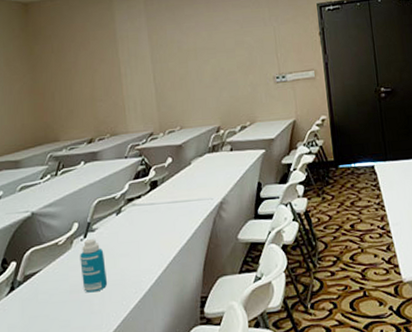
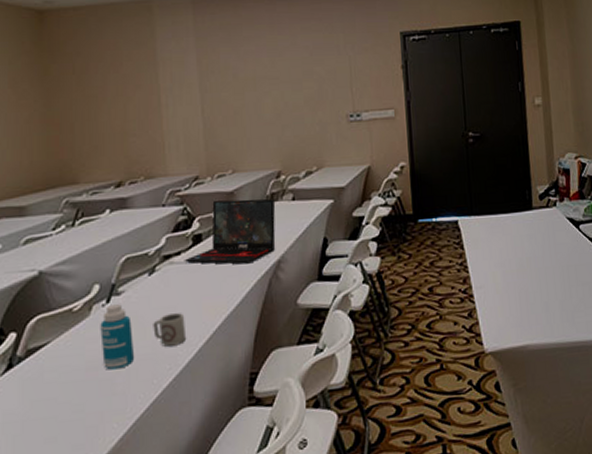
cup: none [121,246,148,274] -> present [153,313,187,347]
laptop: none [144,150,218,206] -> present [184,199,276,264]

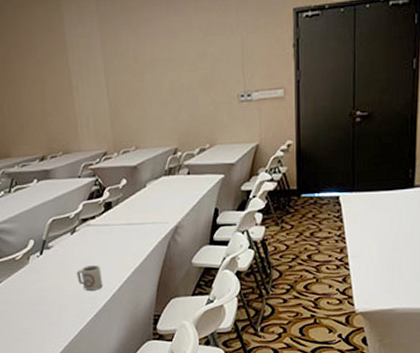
bottle: present [100,304,135,370] -> none [37,256,65,305]
laptop: present [184,199,276,264] -> none [98,173,173,228]

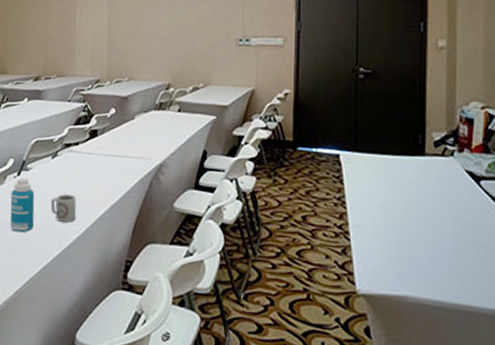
bottle: none [37,256,65,305] -> present [10,178,35,233]

